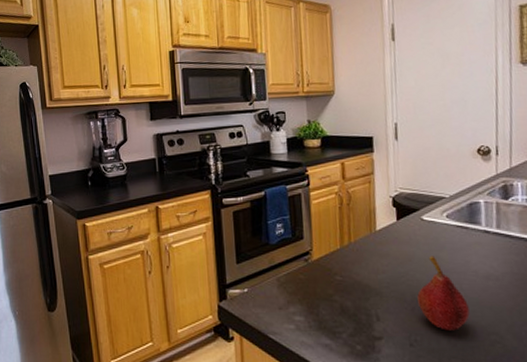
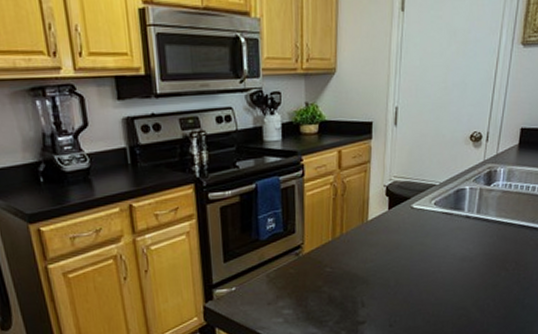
fruit: present [417,256,470,331] -> none [400,242,444,310]

